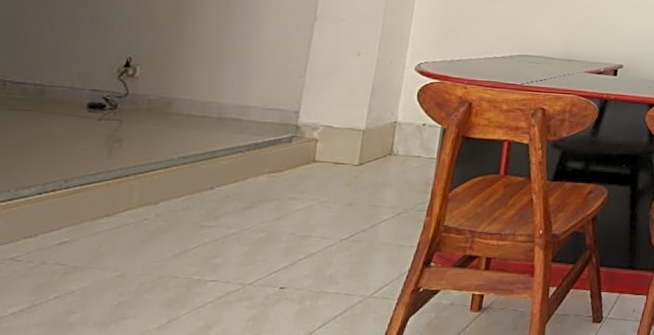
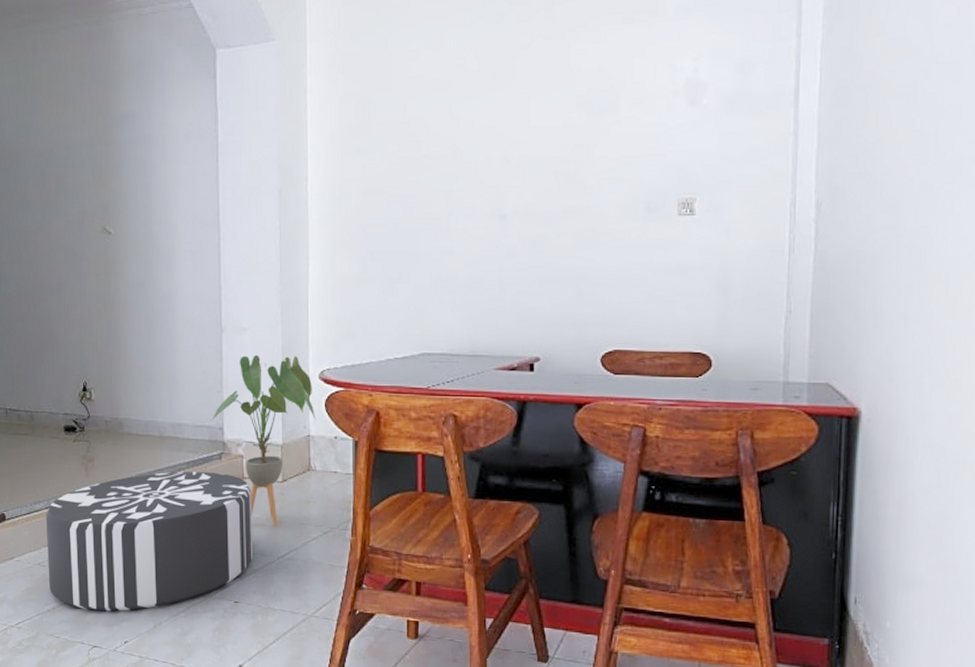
pouf: none [20,154,322,310] -> present [45,471,254,612]
house plant: none [286,44,407,209] -> present [211,354,316,526]

